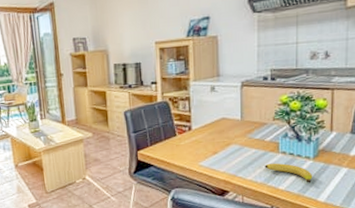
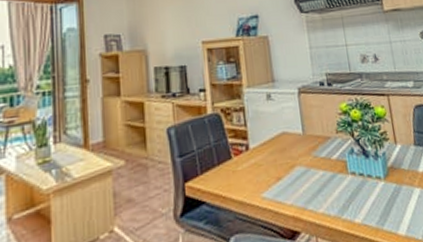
fruit: present [265,163,313,183] -> none [335,187,388,212]

